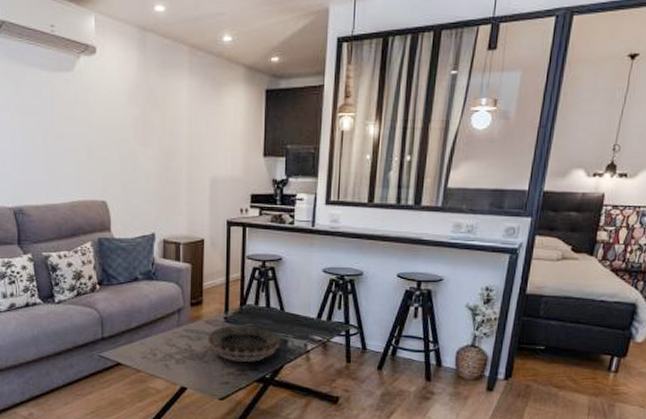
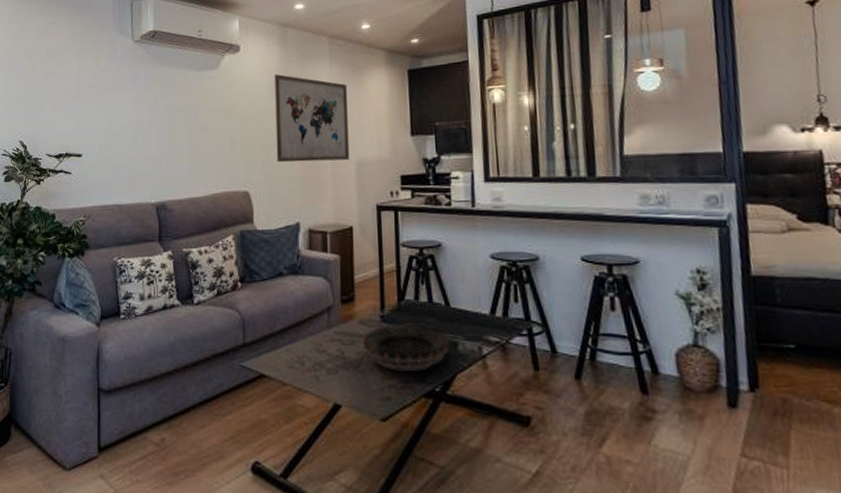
wall art: none [133,83,205,176] -> present [275,74,350,163]

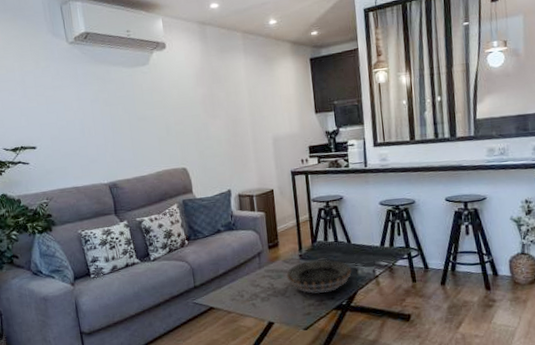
wall art: present [275,74,350,163] -> none [198,67,267,142]

